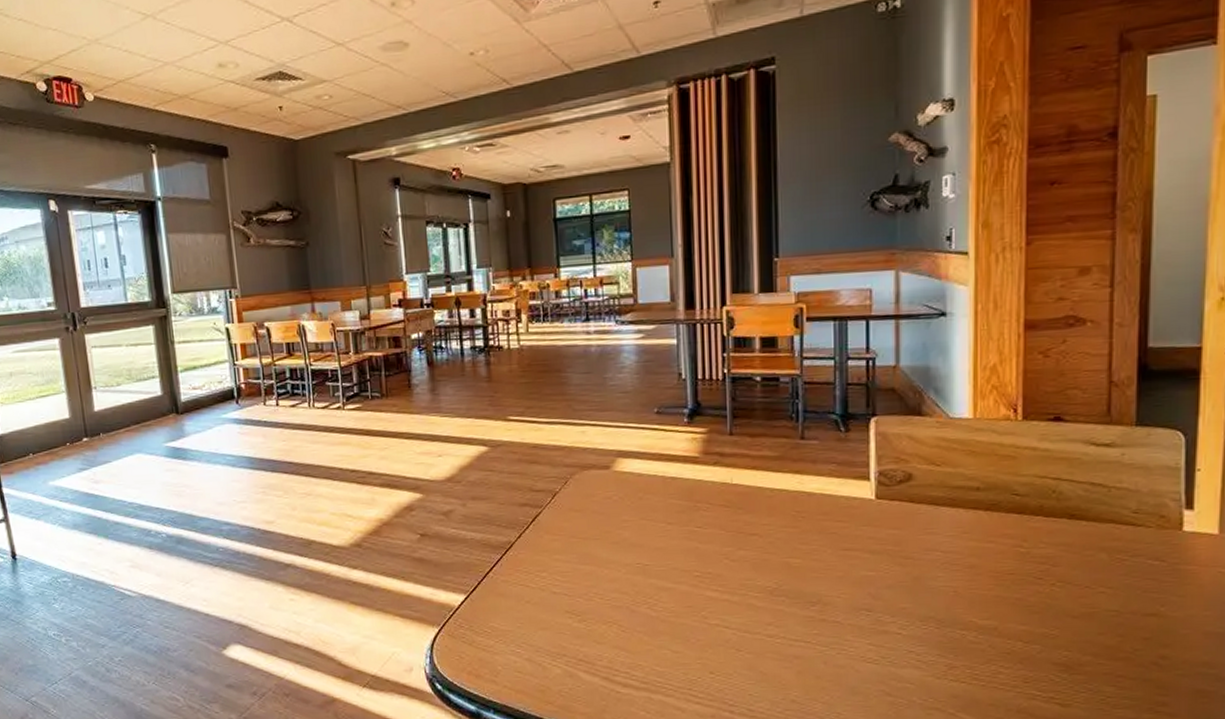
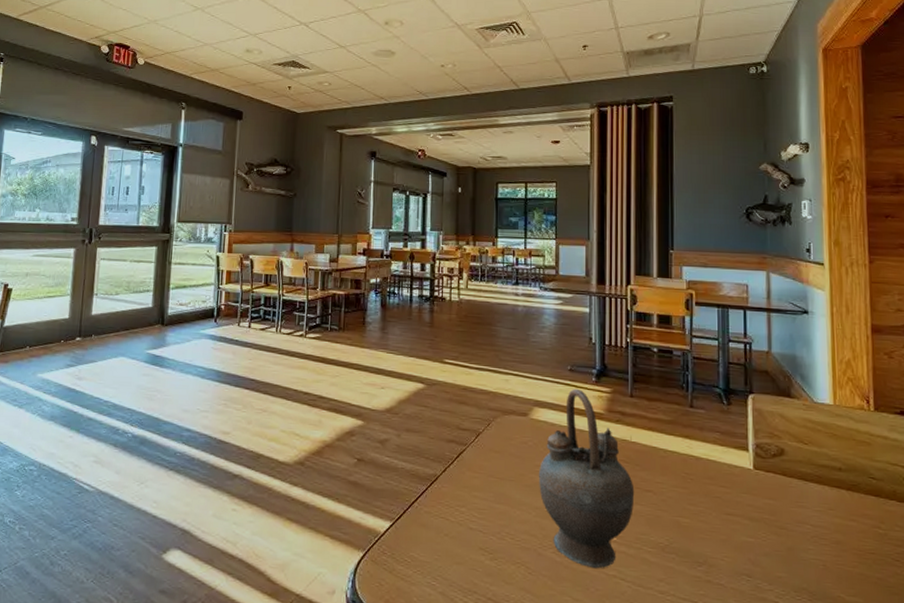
teapot: none [626,433,738,620] -> present [538,389,635,569]

